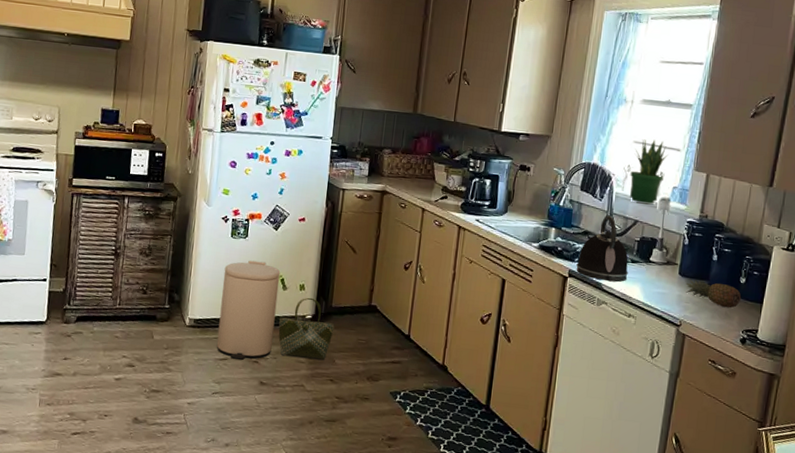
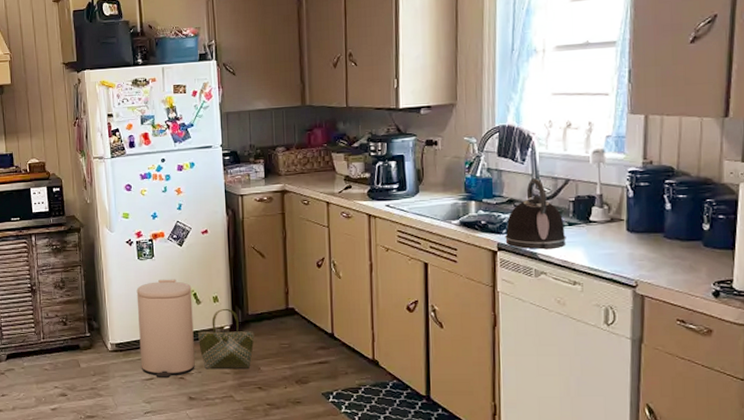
planter: present [630,139,668,204] -> none [553,87,595,159]
fruit: present [685,280,742,308] -> none [636,234,707,260]

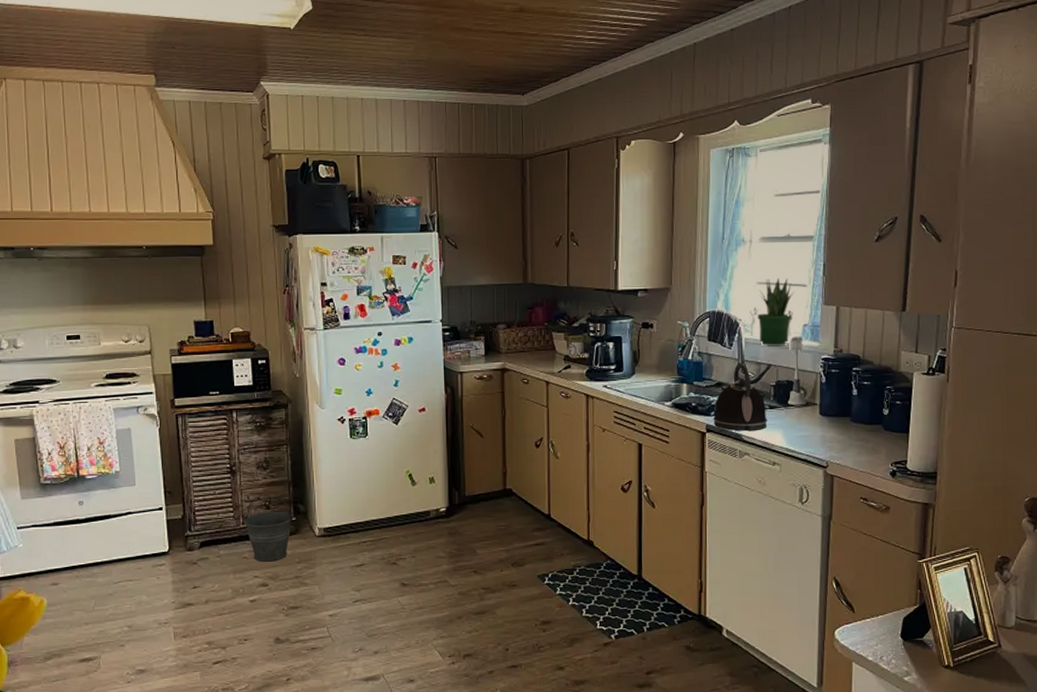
bucket: none [43,311,89,374] -> present [243,494,294,562]
pedal bin: present [136,279,195,379] -> none [348,459,409,565]
shopping bag: present [198,308,255,370] -> none [413,489,471,554]
planter: none [553,87,595,159] -> present [757,278,794,345]

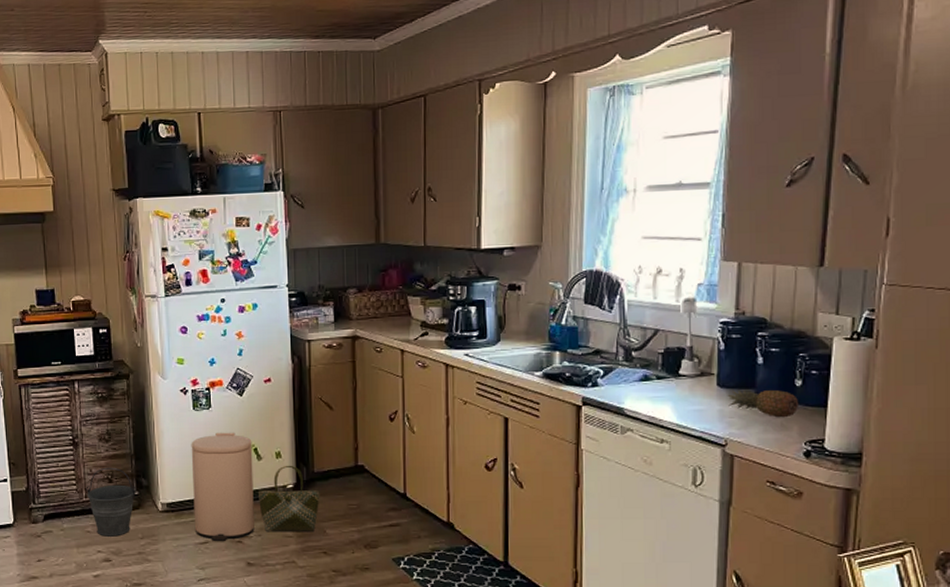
pedal bin: none [348,459,409,565] -> present [191,432,254,542]
shopping bag: none [413,489,471,554] -> present [259,465,320,533]
kettle: present [713,363,767,432] -> none [590,328,654,405]
planter: present [757,278,794,345] -> none [642,231,687,308]
fruit: none [828,418,887,442] -> present [727,390,799,418]

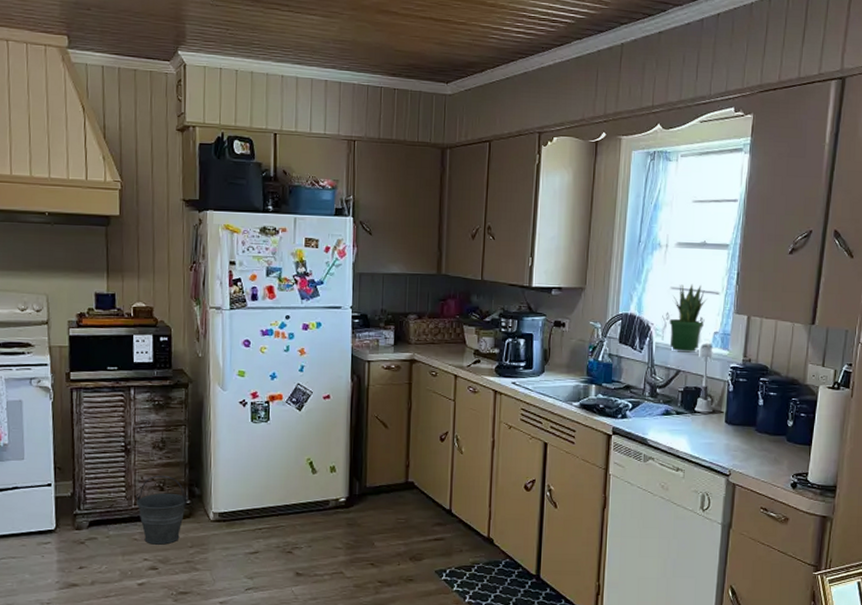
pedal bin: present [191,432,254,542] -> none [245,445,308,552]
shopping bag: present [259,465,320,533] -> none [311,479,371,545]
planter: none [642,231,687,308] -> present [669,284,707,352]
fruit: present [727,390,799,418] -> none [733,427,790,453]

